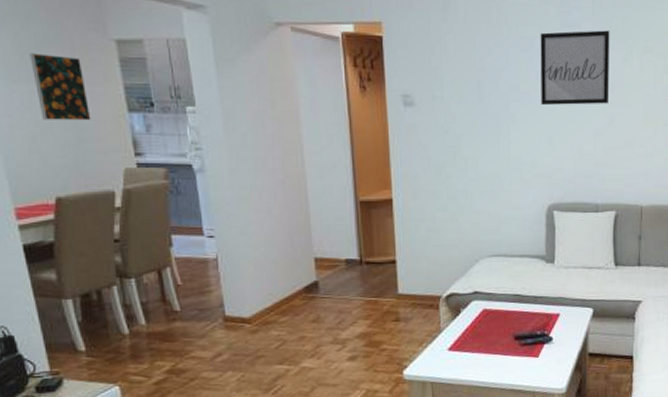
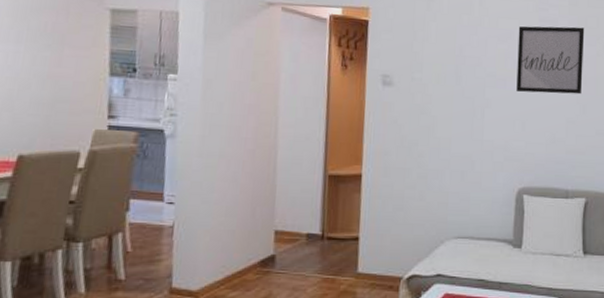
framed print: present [29,53,91,121] -> none [22,16,73,82]

